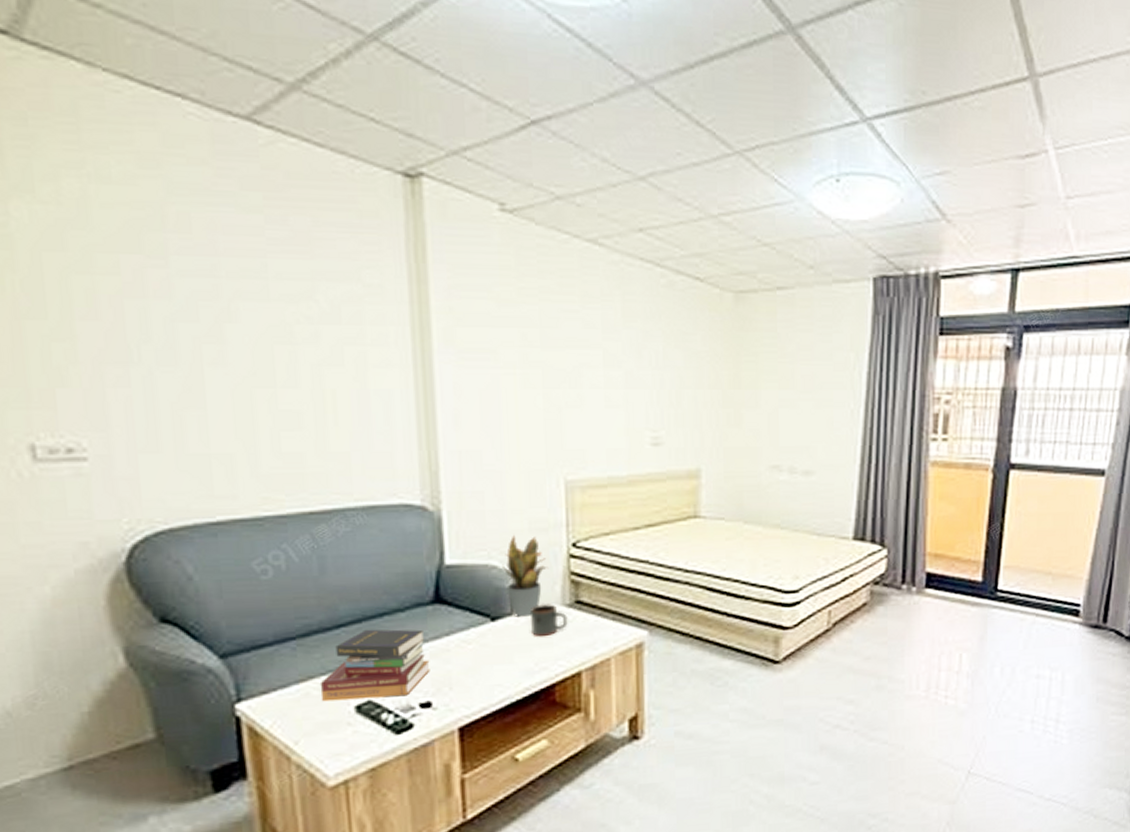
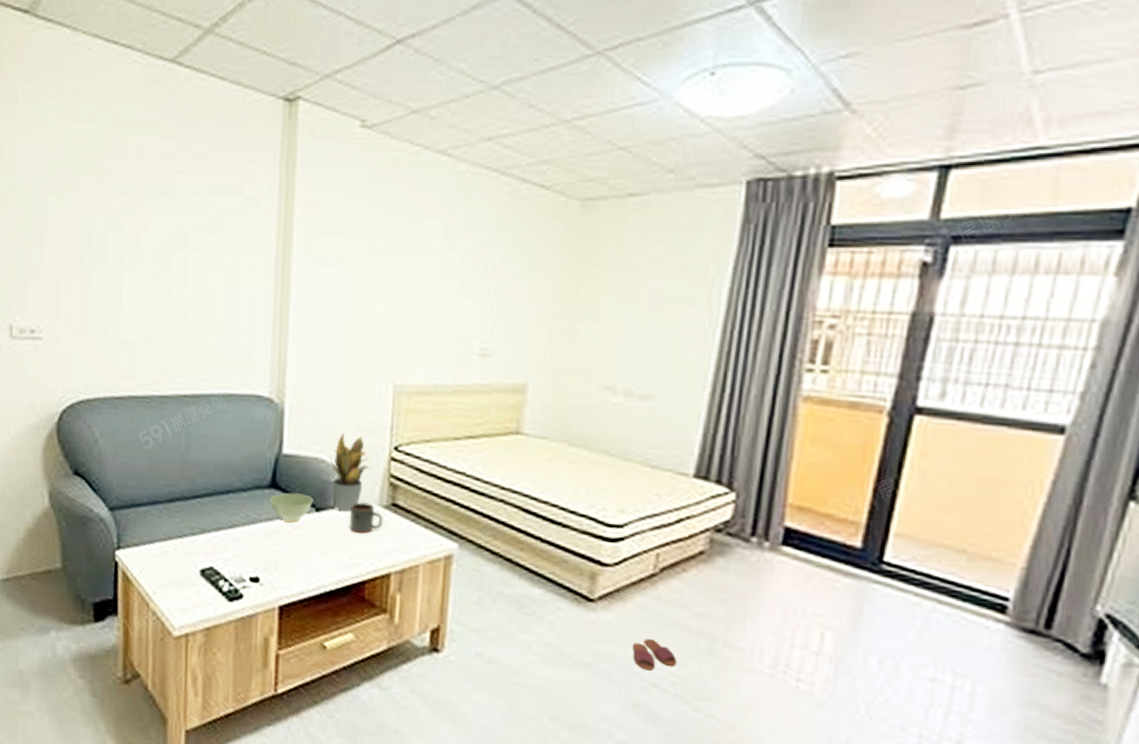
books: present [320,629,430,701] -> none [176,503,262,569]
bowl: none [435,604,487,638] -> present [270,492,314,523]
slippers: none [817,686,853,715] -> present [633,638,677,671]

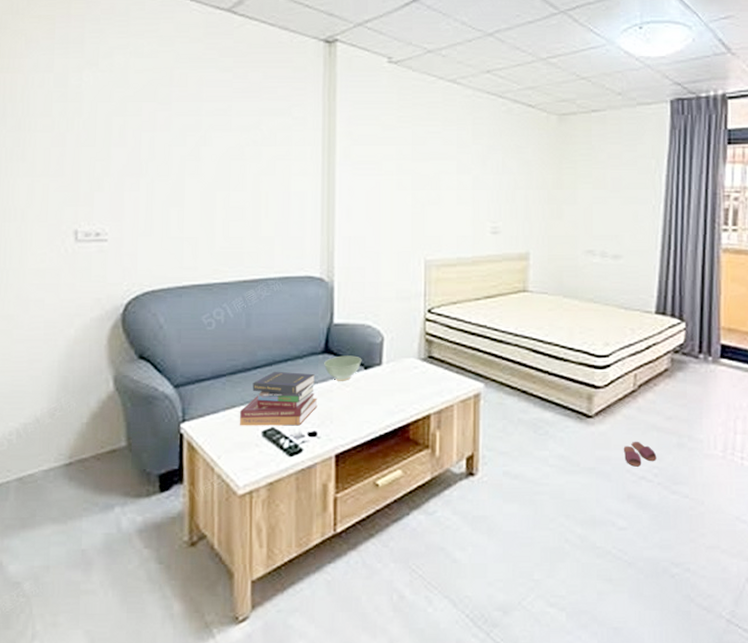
books: none [176,503,262,569] -> present [239,371,318,426]
potted plant: present [330,432,371,512] -> none [375,301,409,367]
mug: present [349,502,383,534] -> none [393,358,422,384]

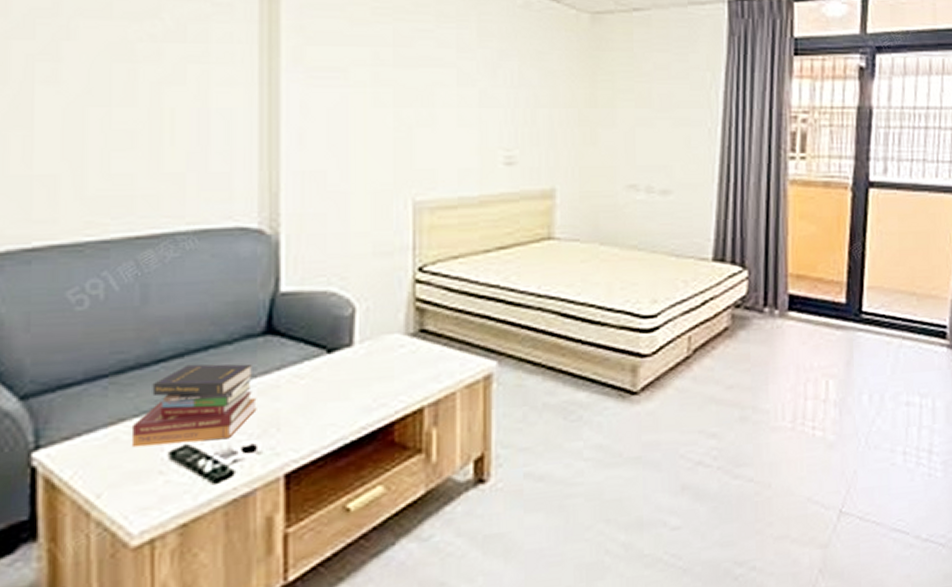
bowl: present [324,355,362,381] -> none [266,335,324,372]
slippers: present [624,441,657,467] -> none [677,418,716,450]

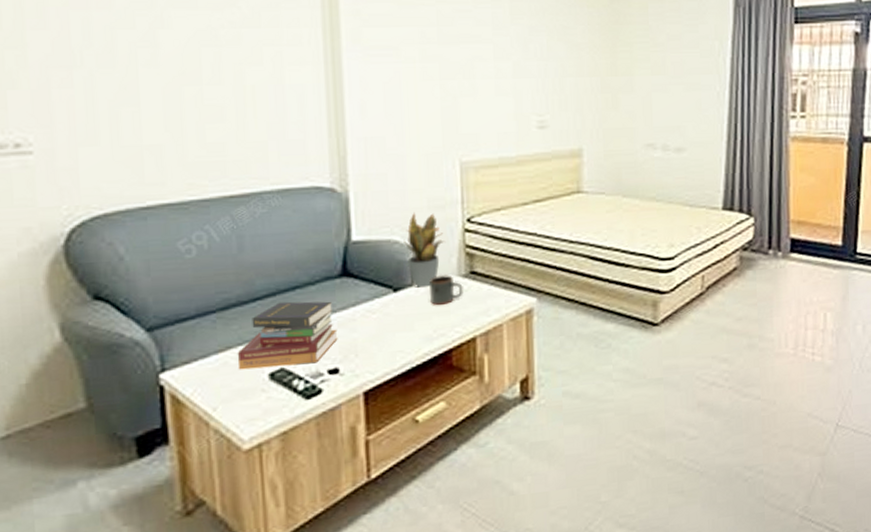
potted plant: none [342,258,392,348] -> present [403,212,446,288]
mug: none [369,333,411,370] -> present [428,275,464,306]

